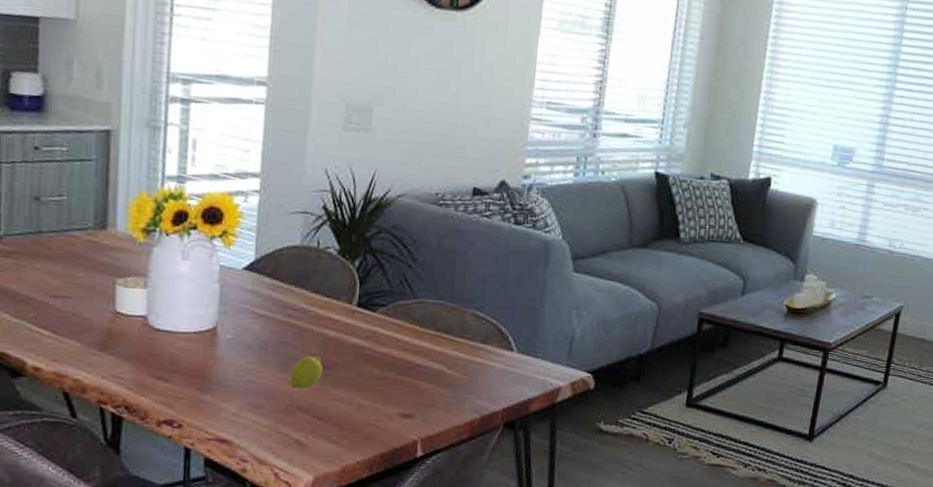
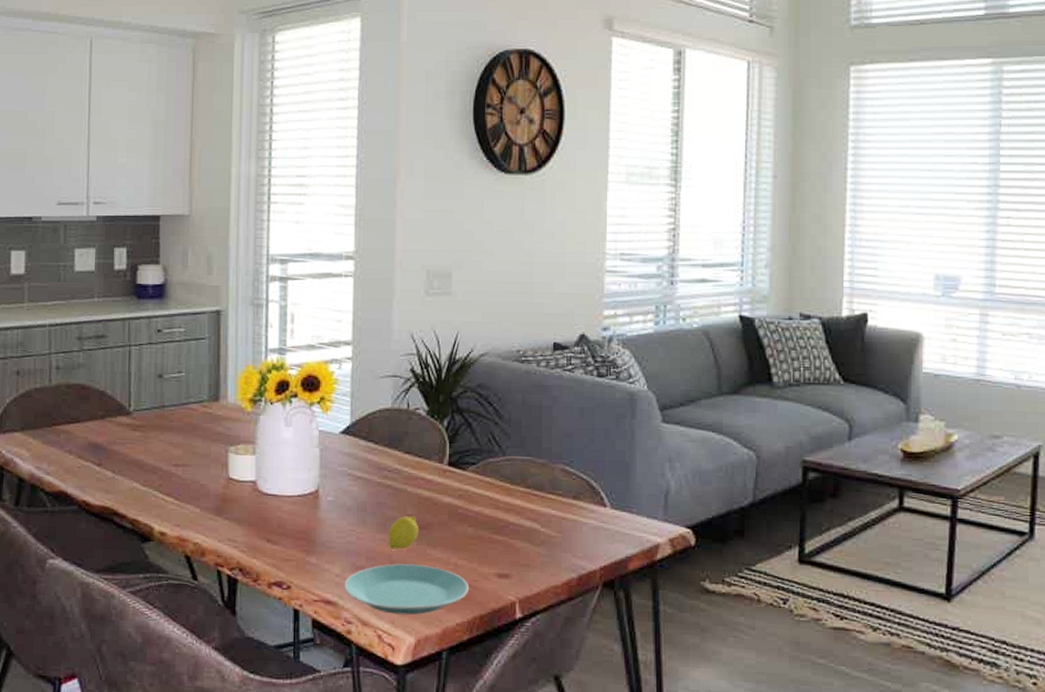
plate: none [240,403,372,454] -> present [344,564,470,615]

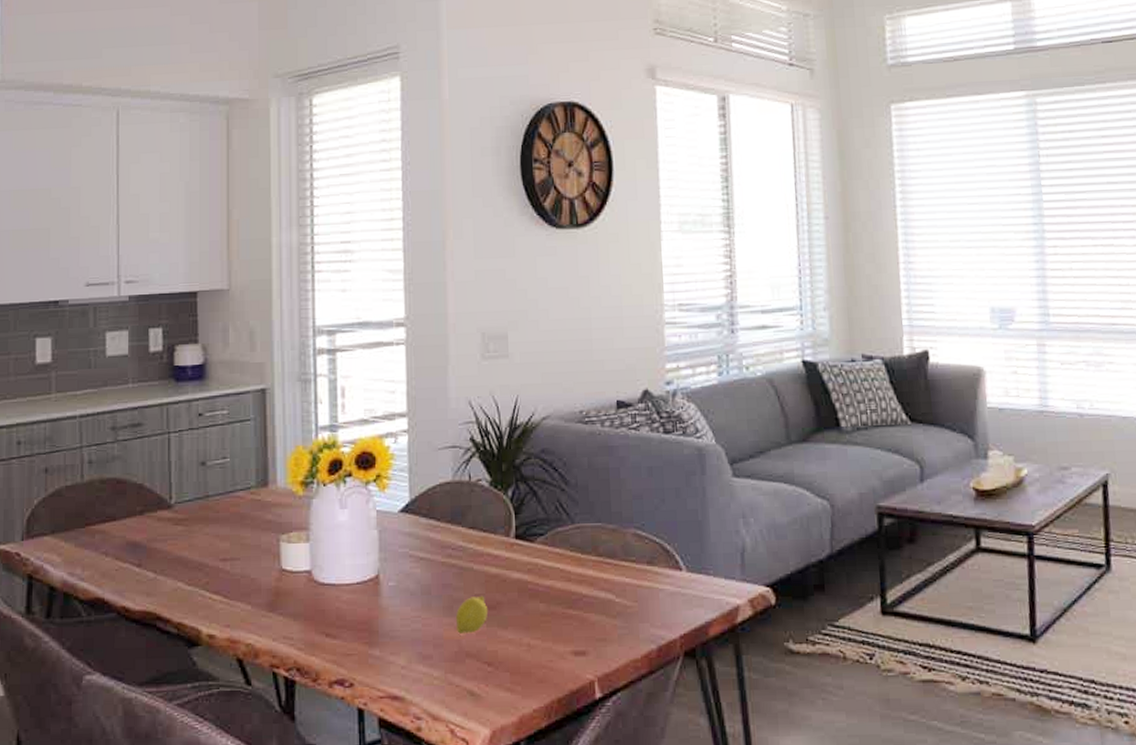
plate: present [344,564,470,615] -> none [411,648,545,705]

